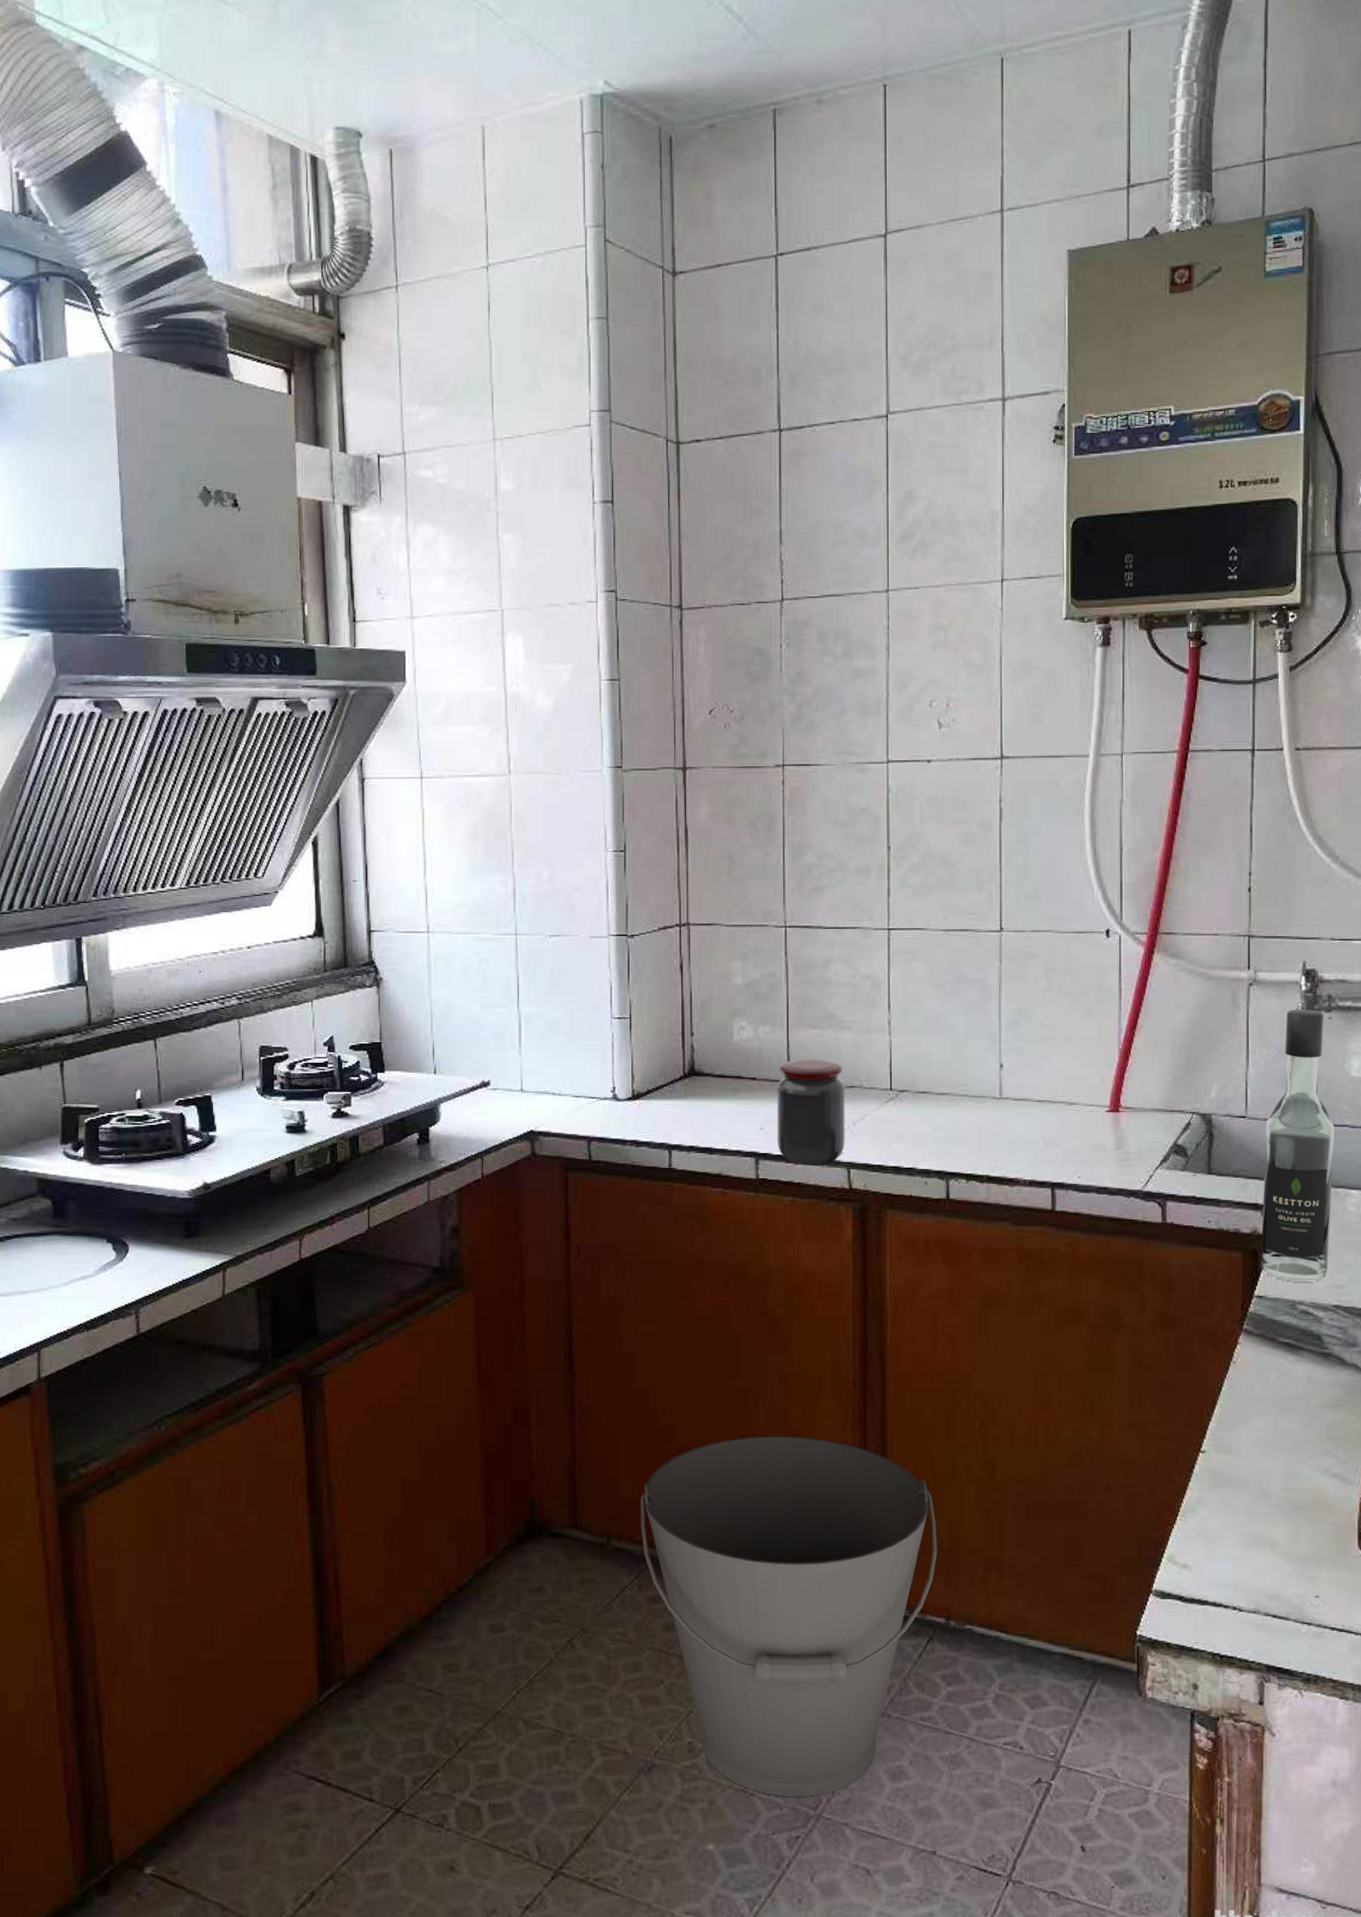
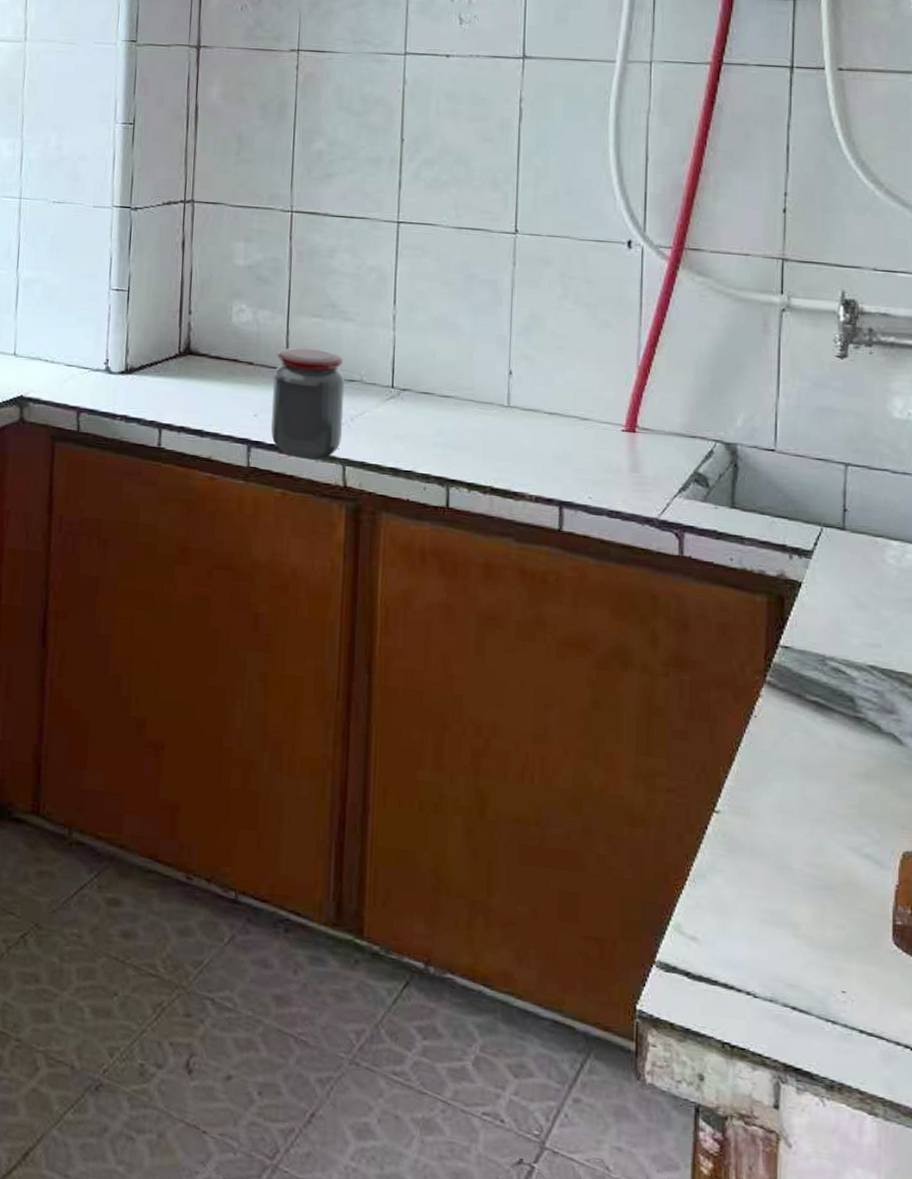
bucket: present [640,1435,937,1797] -> none [104,738,420,1145]
bottle: present [1261,1009,1334,1283] -> none [787,340,873,638]

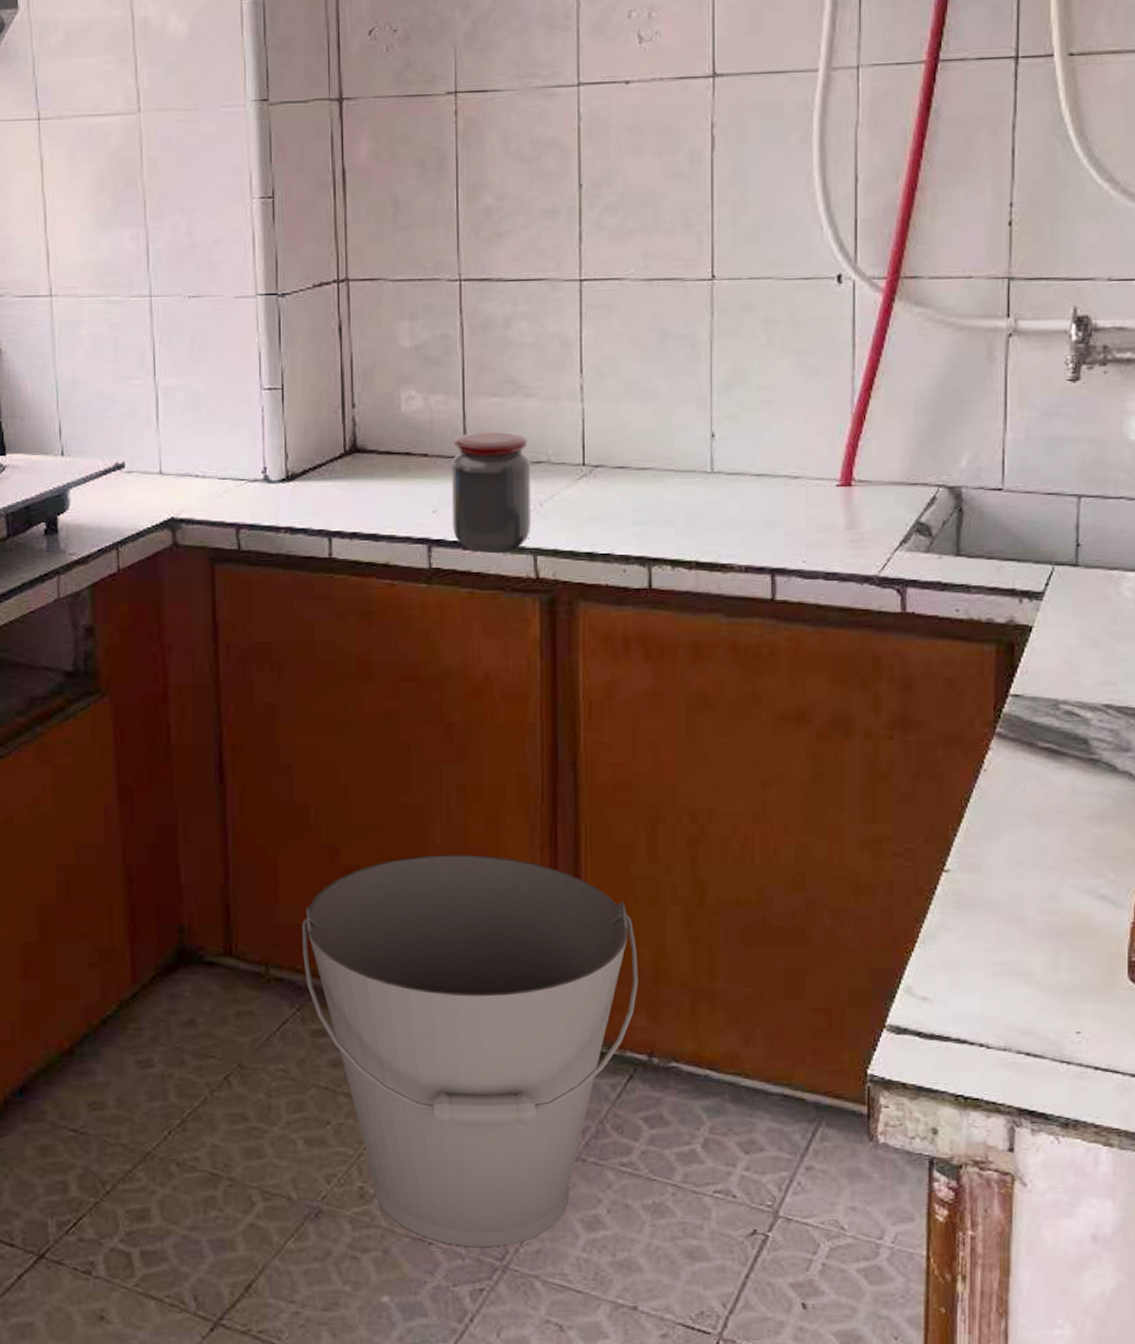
bucket: none [104,738,420,1145] -> present [301,854,638,1247]

